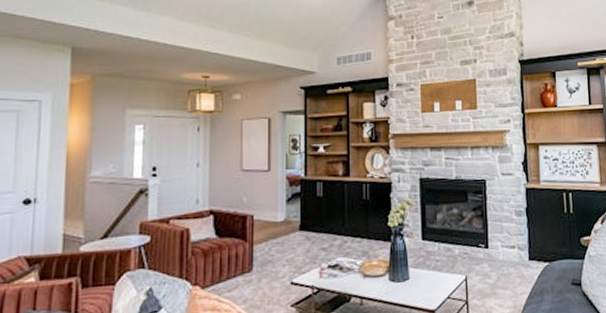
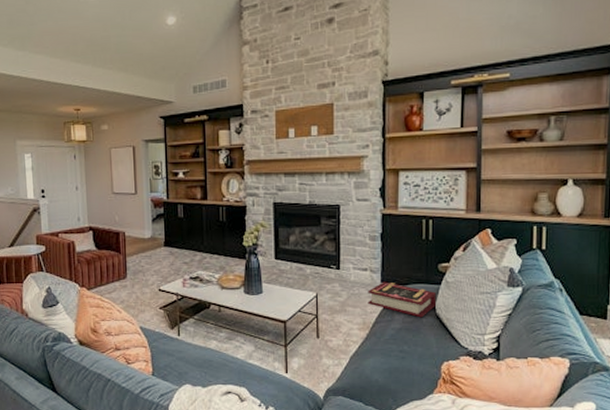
book: none [516,259,581,296] -> present [368,281,436,318]

